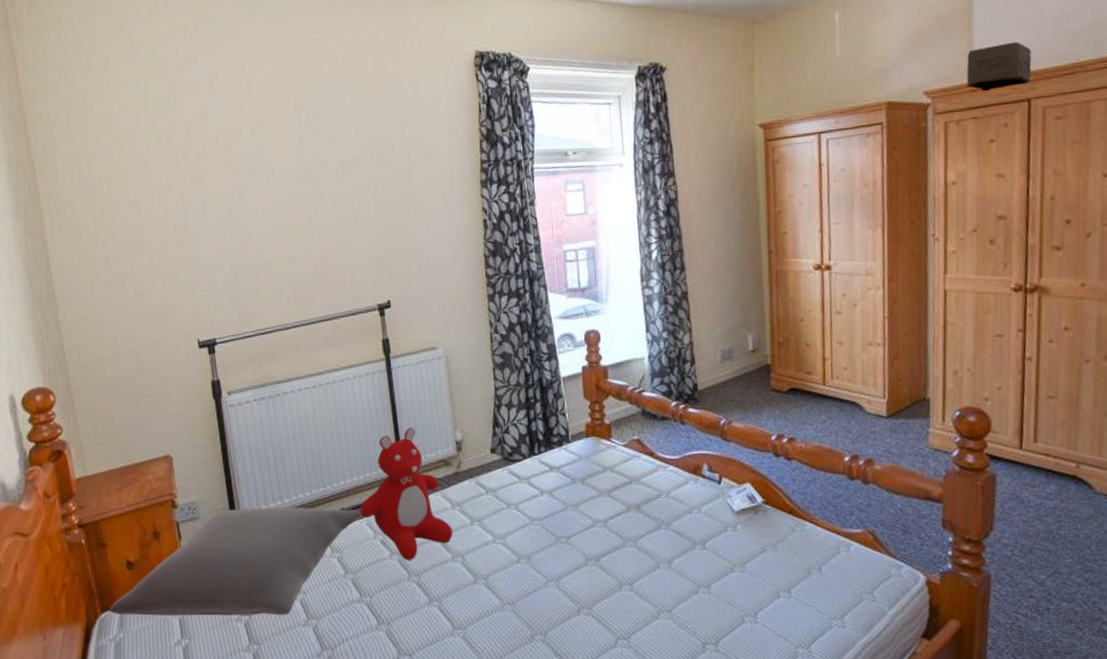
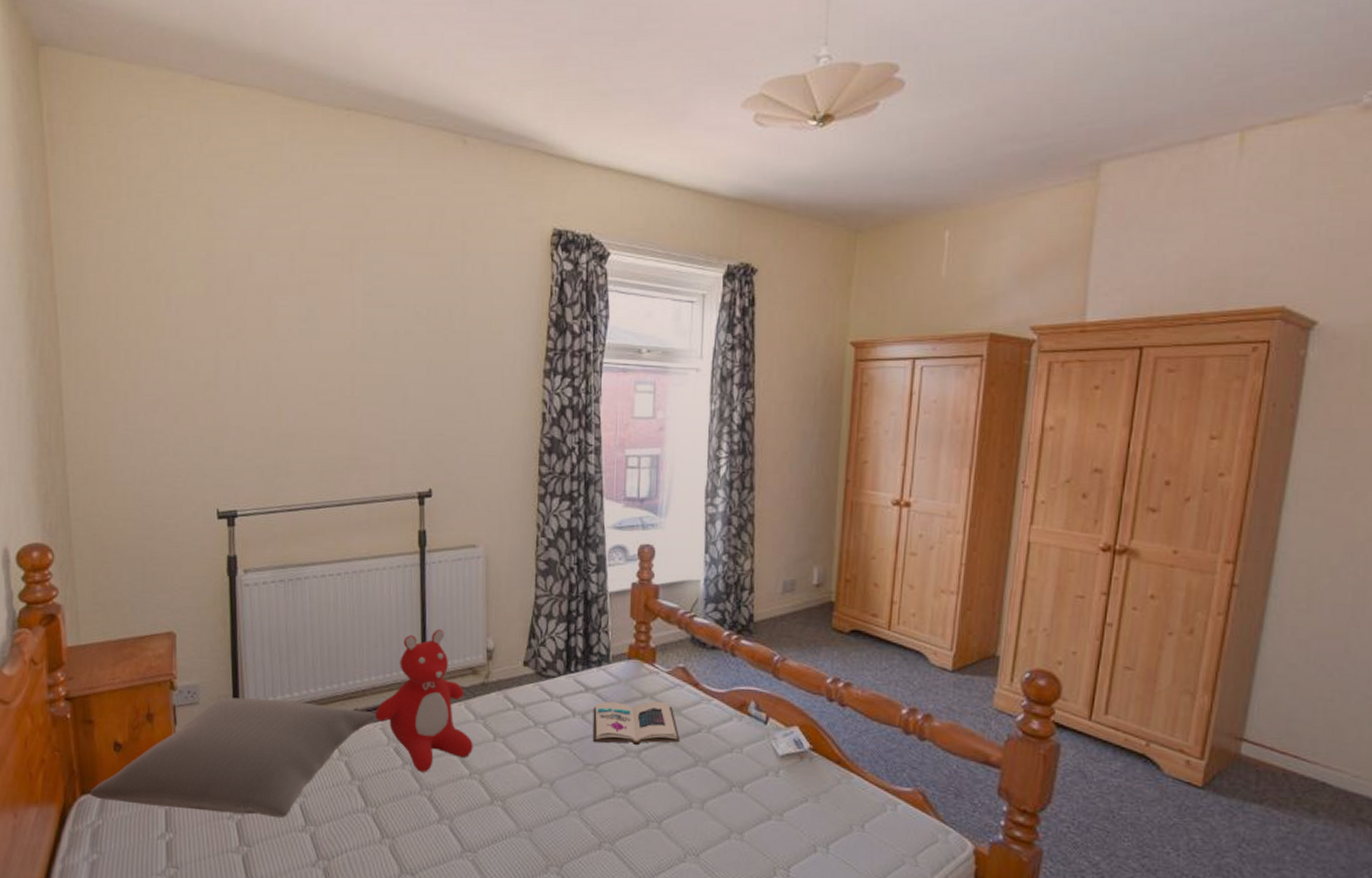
book: none [559,472,643,517] -> present [593,701,680,745]
decorative box: present [966,41,1032,92] -> none [1077,284,1149,334]

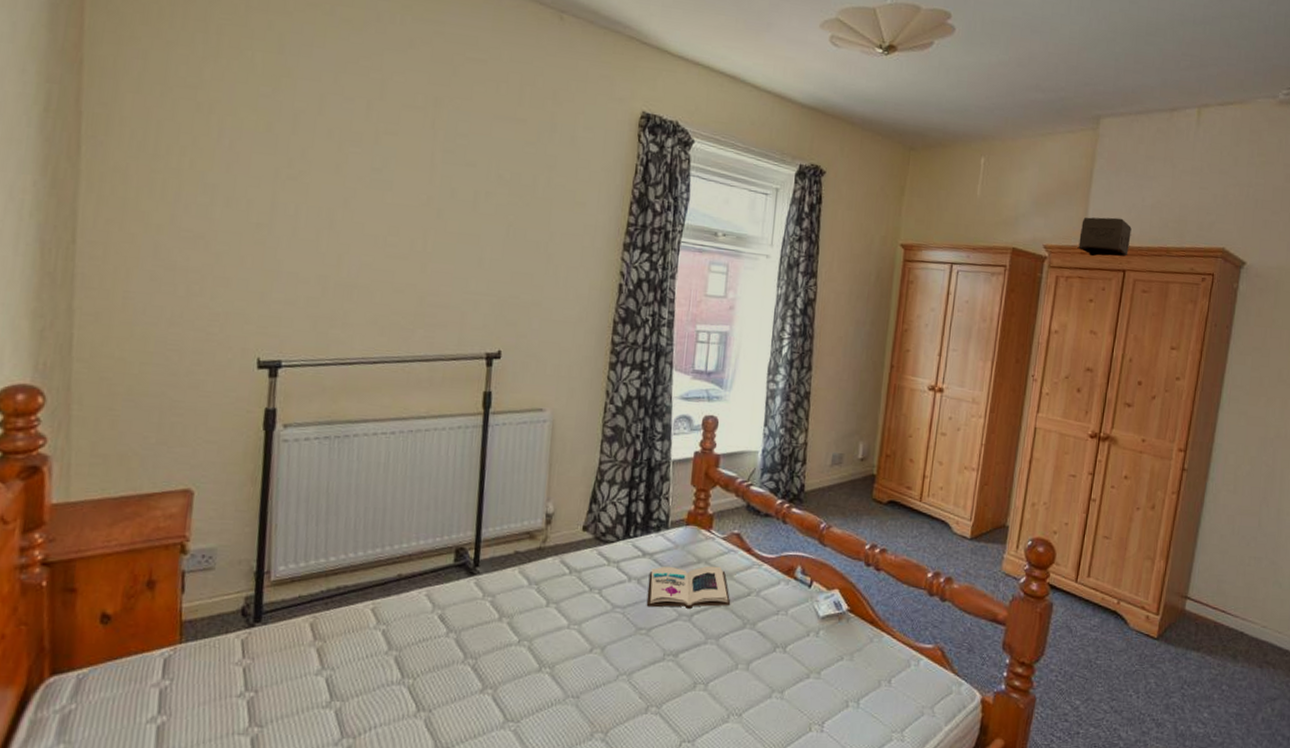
pillow: present [90,697,376,819] -> none [62,562,422,694]
teddy bear: present [375,628,473,772] -> none [420,492,525,640]
decorative box: none [1077,284,1149,334] -> present [1078,217,1132,257]

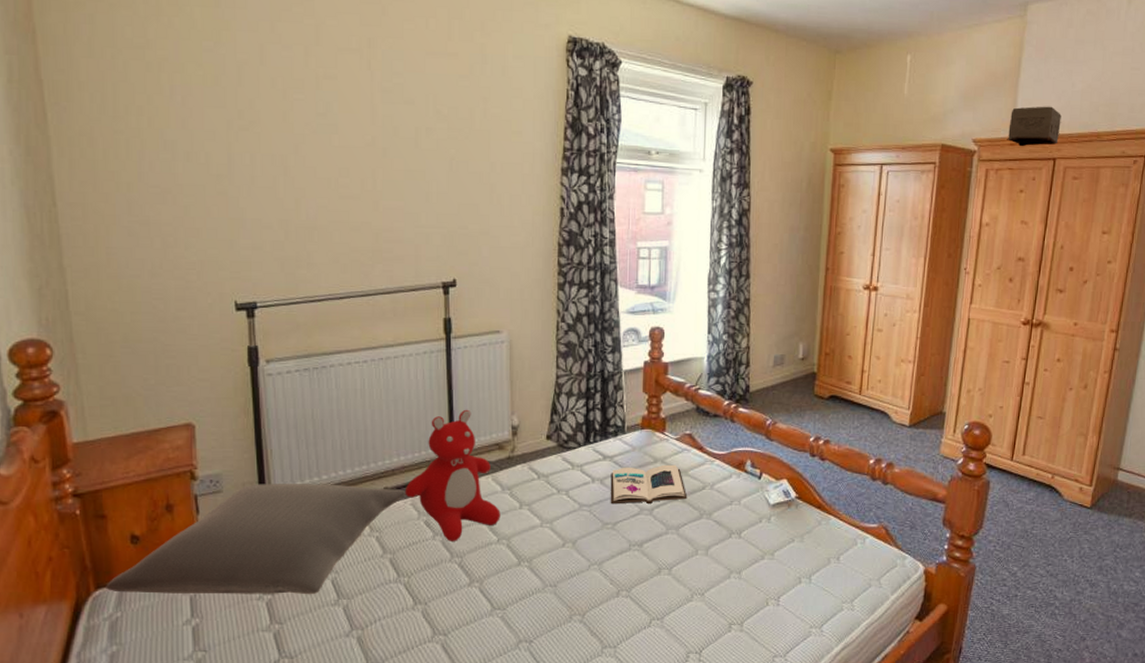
pillow: none [62,562,422,694] -> present [106,484,406,595]
teddy bear: none [420,492,525,640] -> present [405,409,500,541]

